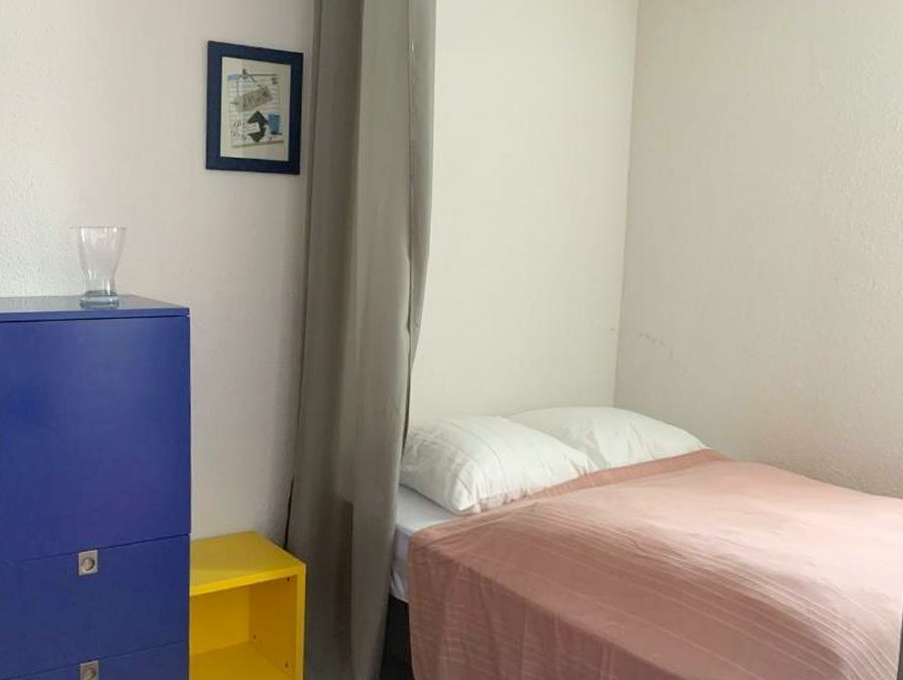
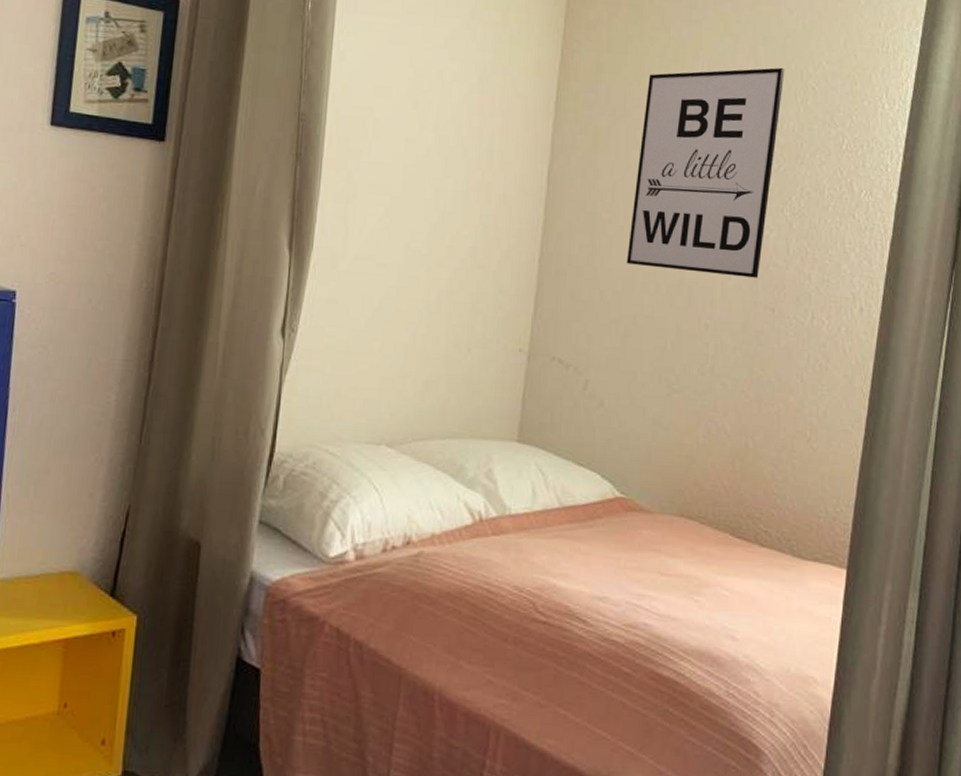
wall art: none [702,62,840,252] -> present [626,67,785,278]

